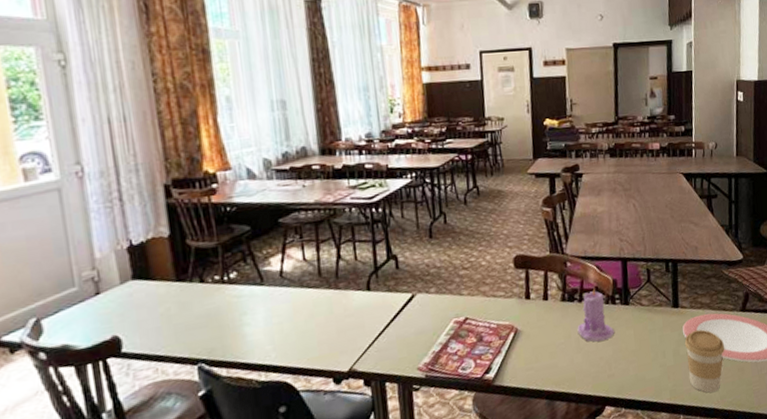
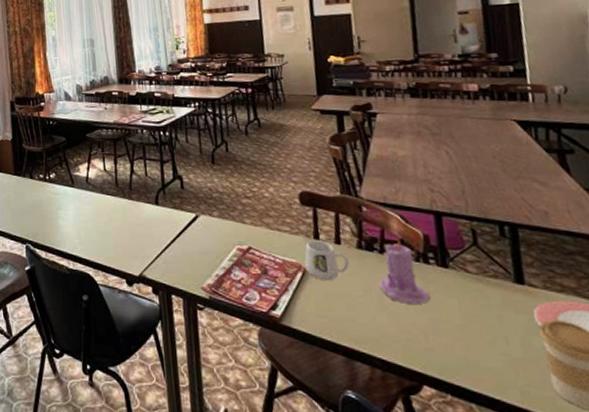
mug: none [516,299,555,336] -> present [304,240,350,280]

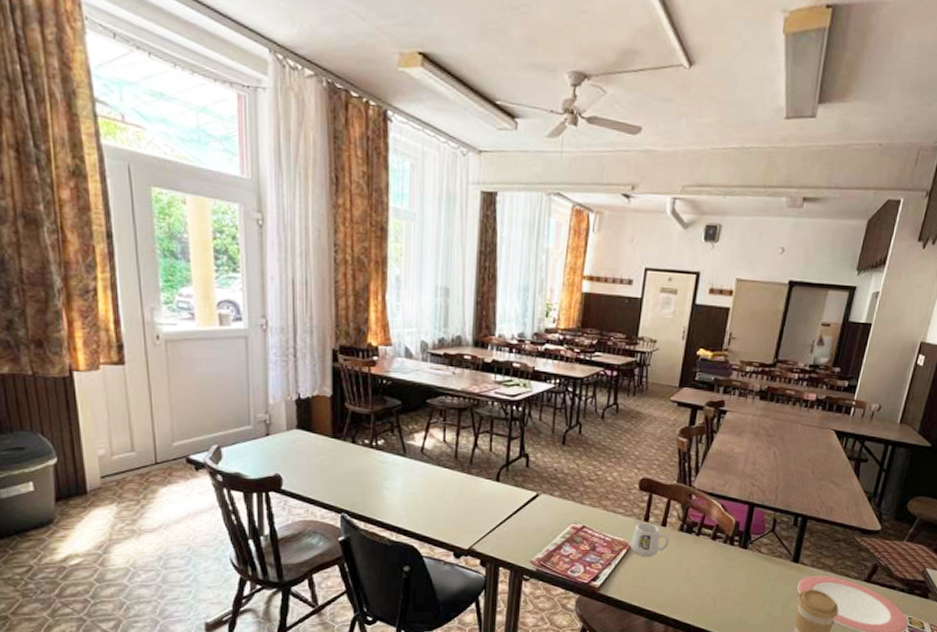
candle: present [379,241,431,304] -> none [689,525,727,577]

